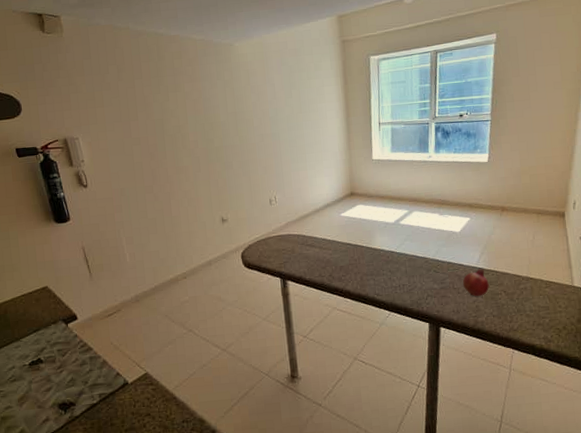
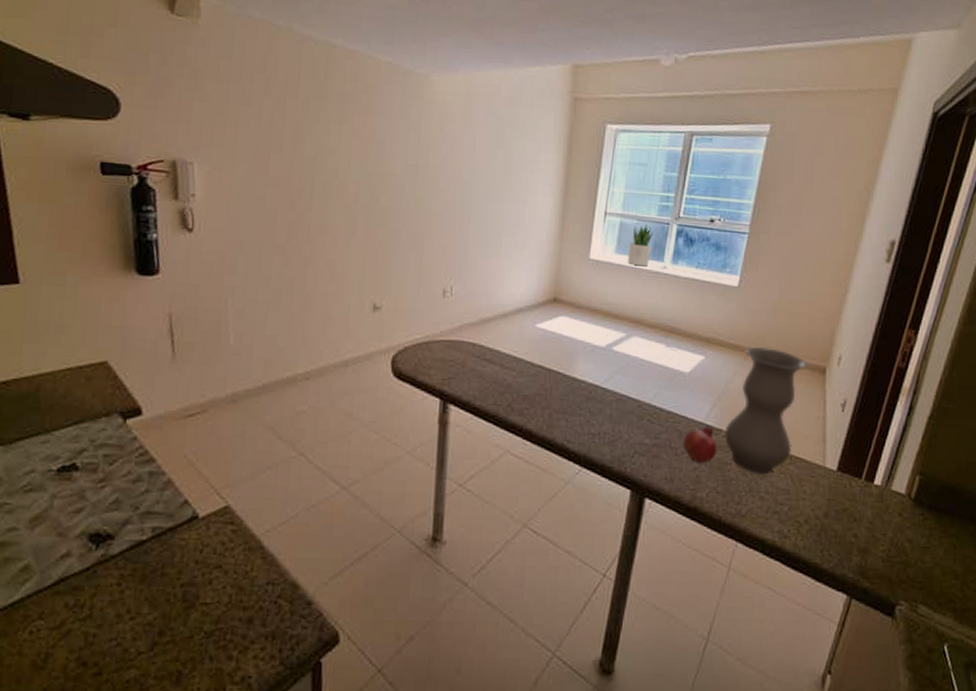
planter: none [400,126,418,160] -> present [628,223,653,267]
vase: none [493,203,550,298] -> present [724,347,808,475]

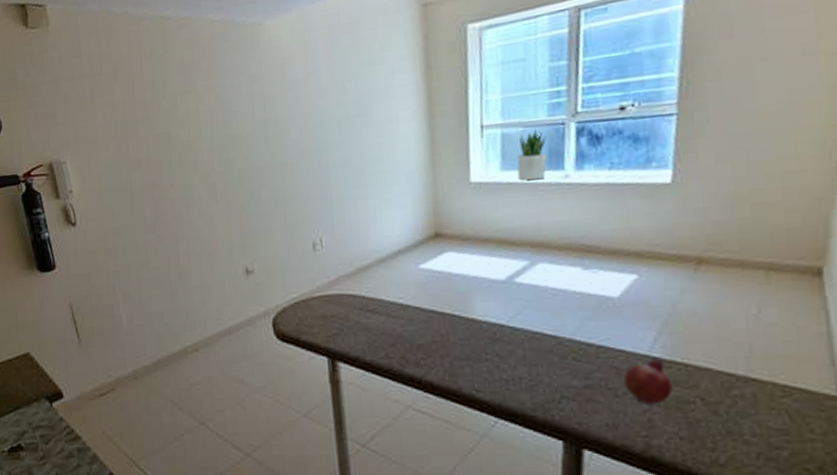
vase: present [724,347,808,475] -> none [679,251,792,413]

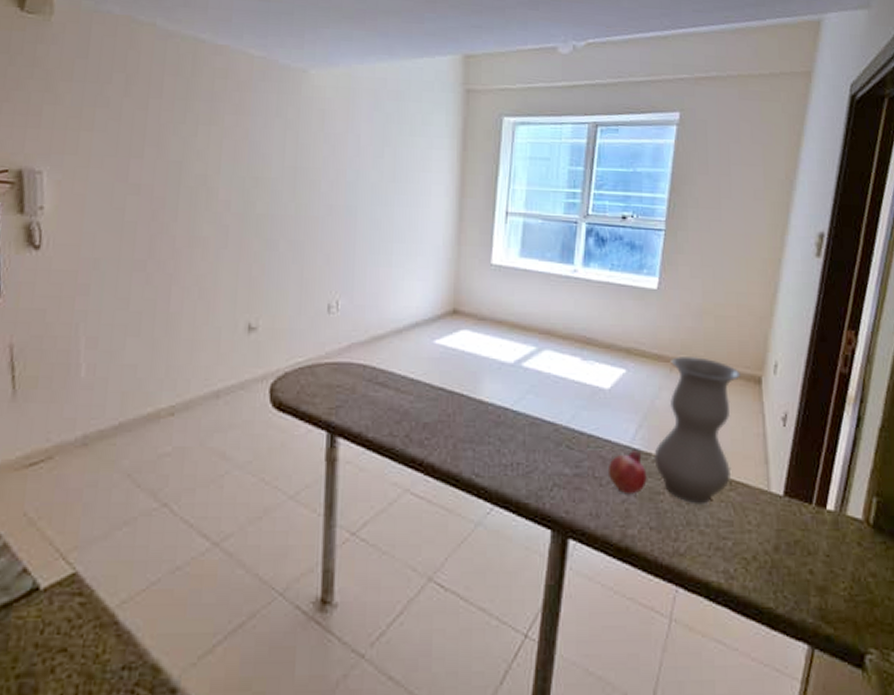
planter: present [516,128,547,182] -> none [534,223,561,271]
vase: none [679,251,792,413] -> present [654,355,741,505]

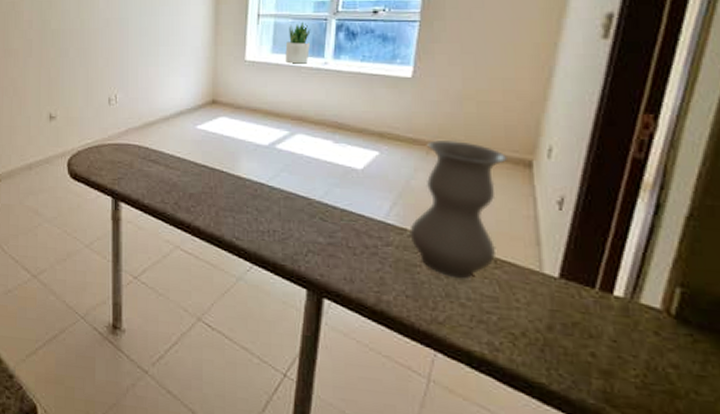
planter: none [534,223,561,271] -> present [285,21,311,64]
fruit: present [607,449,647,495] -> none [361,224,402,265]

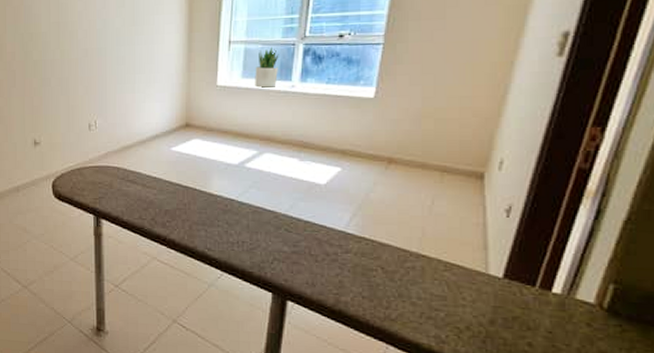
vase: present [409,139,507,279] -> none [367,155,461,281]

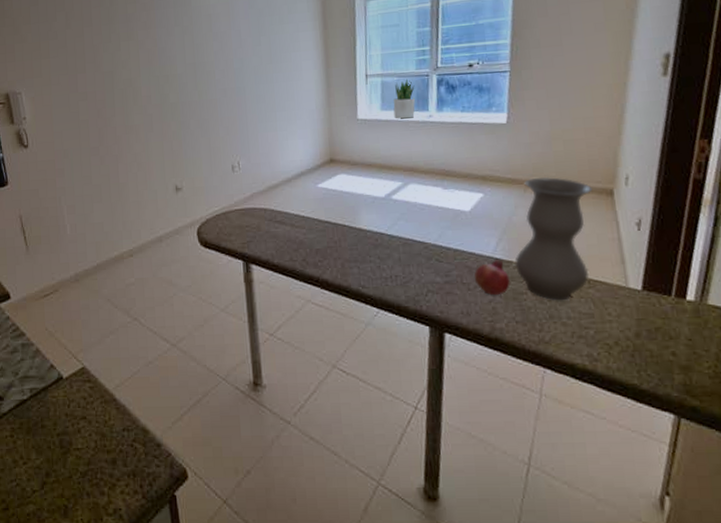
fruit: none [323,233,360,270] -> present [474,258,510,296]
vase: none [367,155,461,281] -> present [515,176,593,301]

